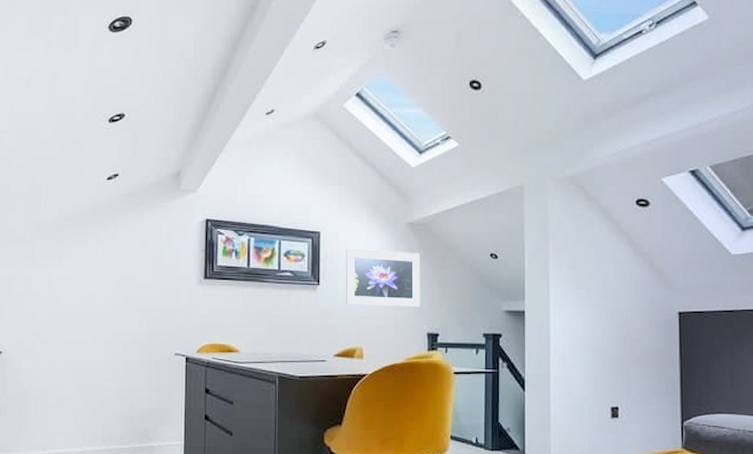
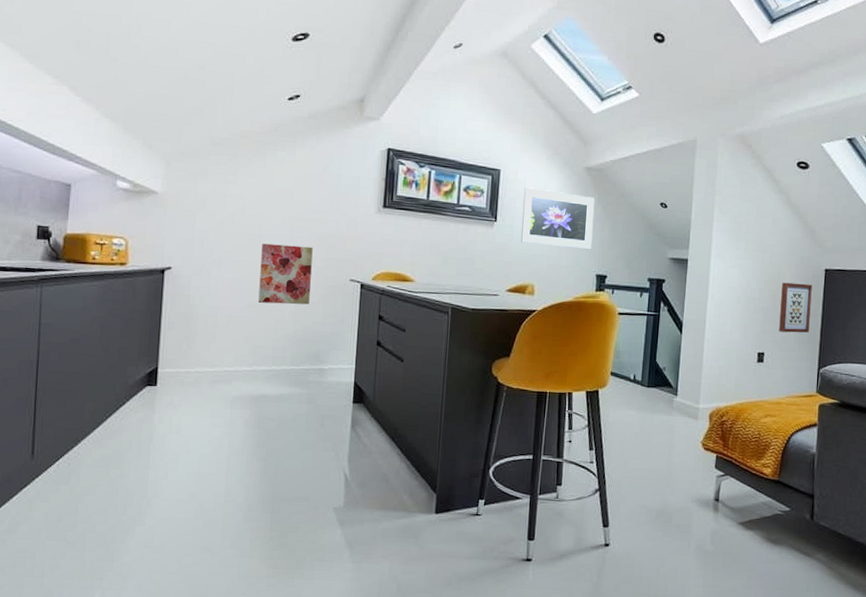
wall art: none [86,322,137,382] -> present [258,243,313,305]
wall art: none [632,329,667,384] -> present [779,282,812,333]

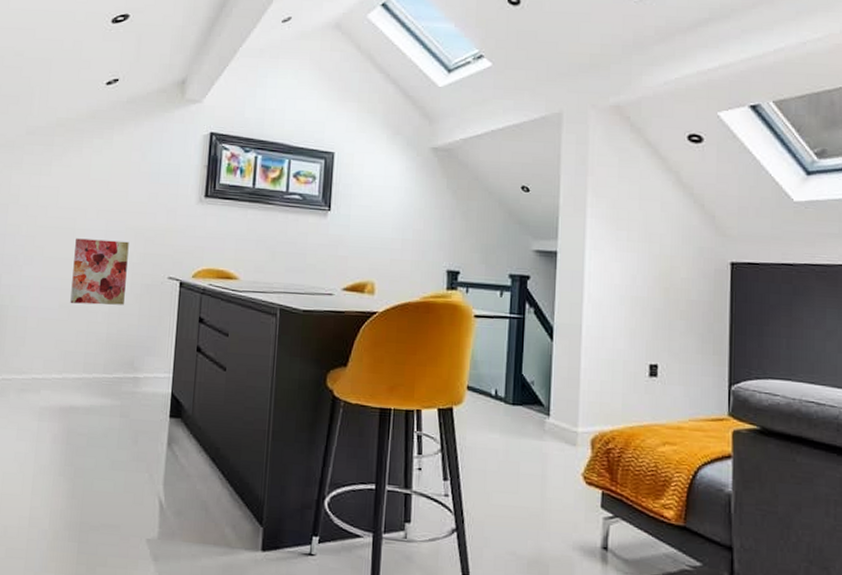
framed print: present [521,187,595,250] -> none [359,171,444,242]
wall art: present [779,282,812,333] -> none [675,278,715,341]

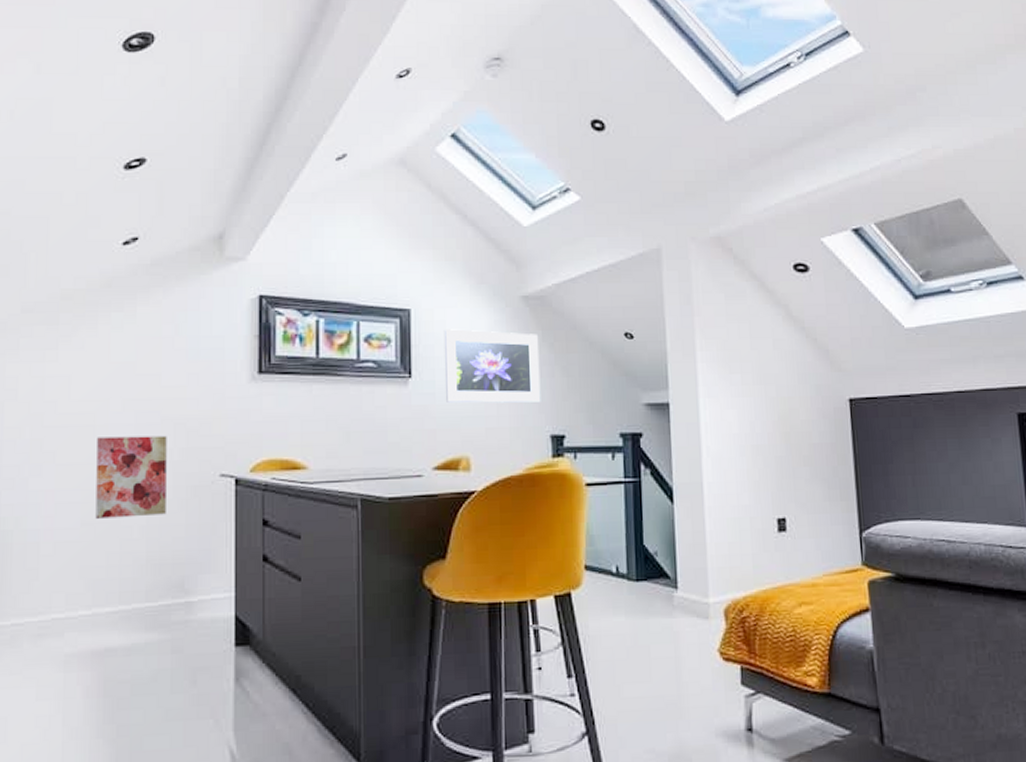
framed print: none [359,171,444,242] -> present [443,329,541,404]

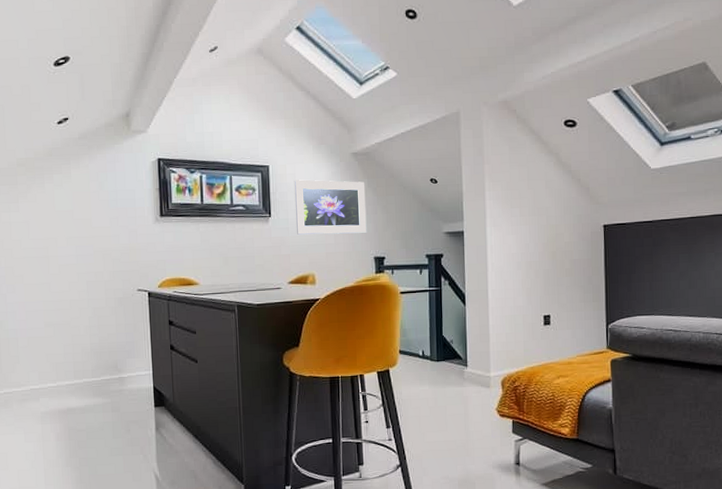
wall art: present [95,435,167,519] -> none [51,262,102,321]

